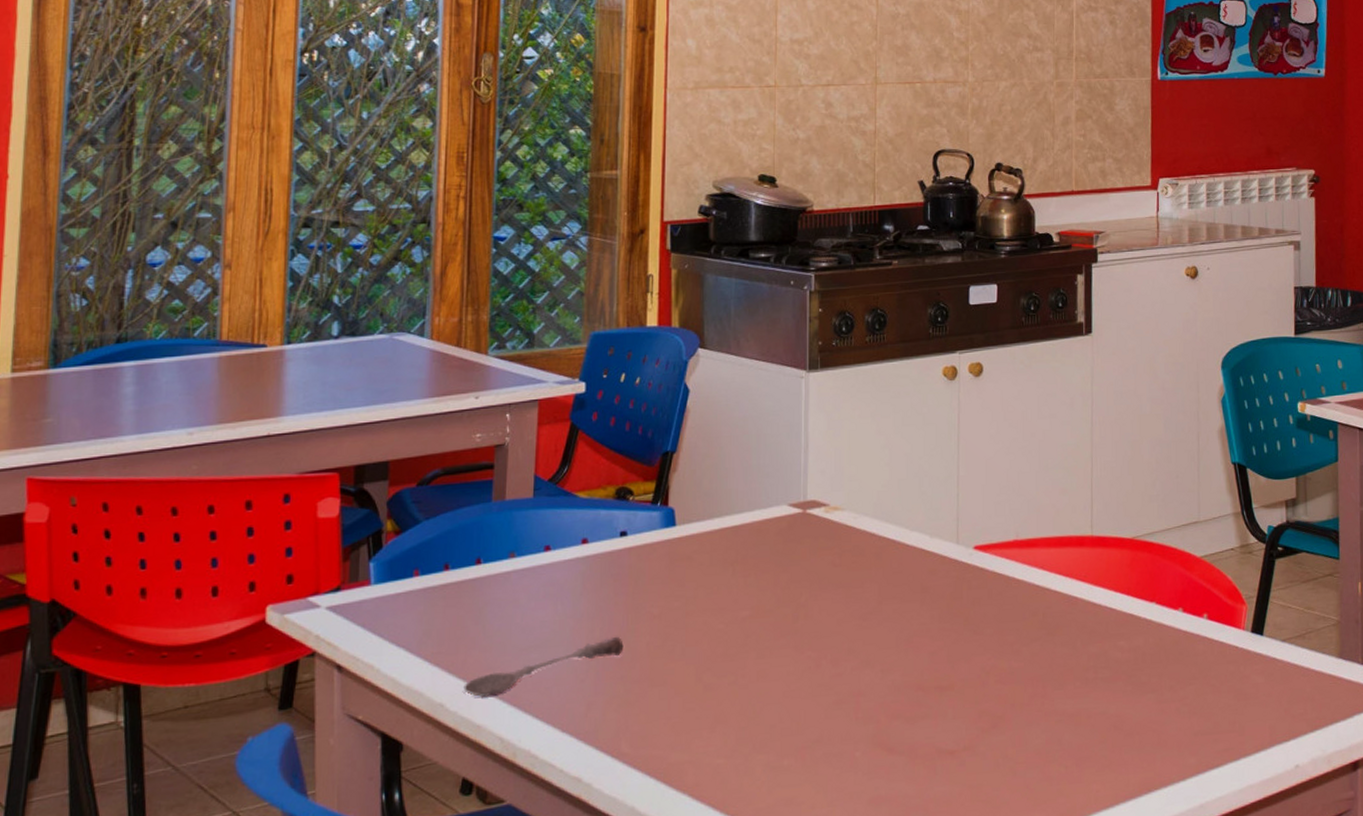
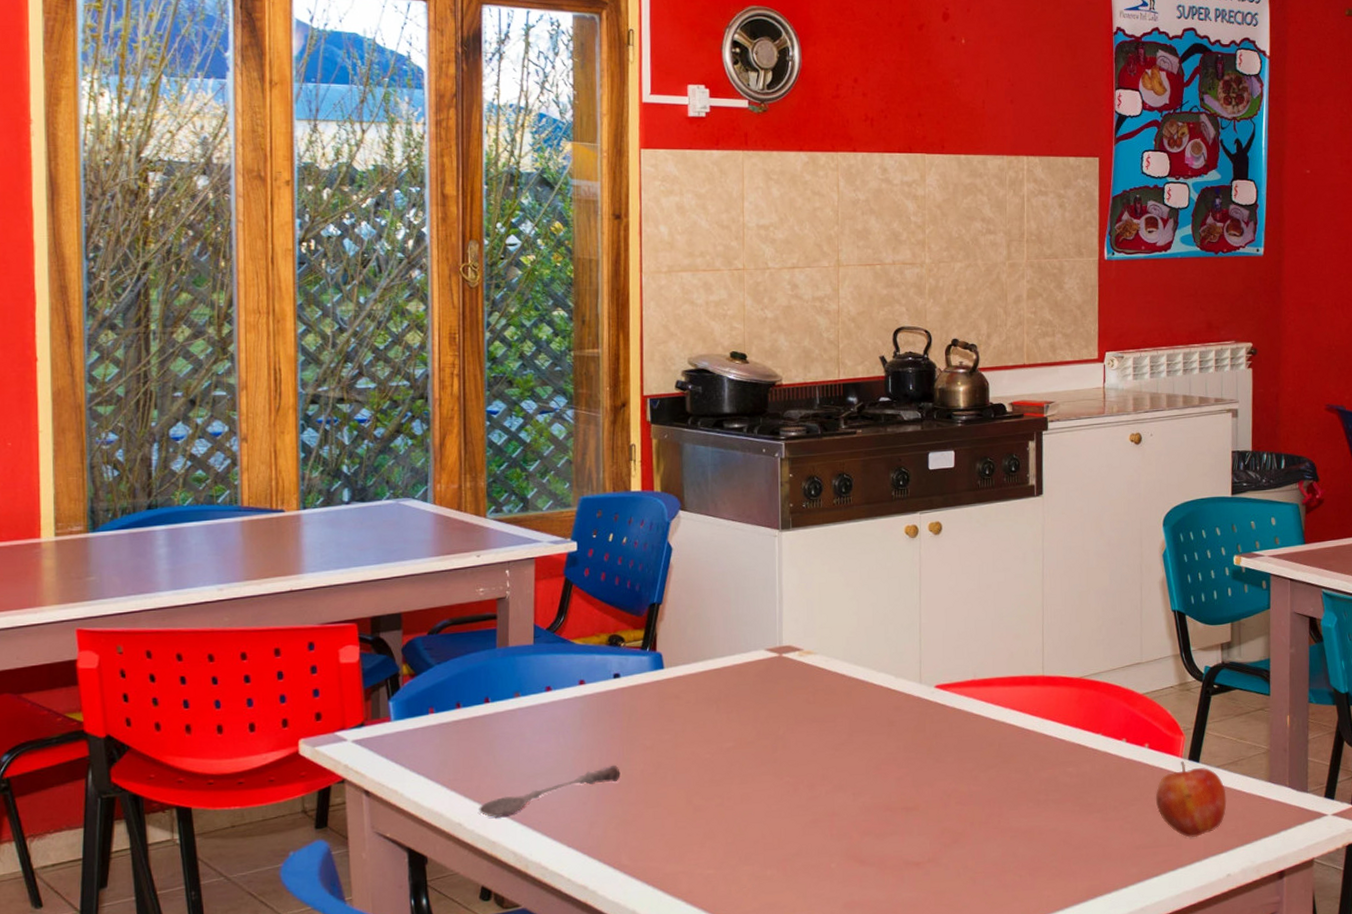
apple: none [1215,633,1294,723] -> present [1155,760,1227,838]

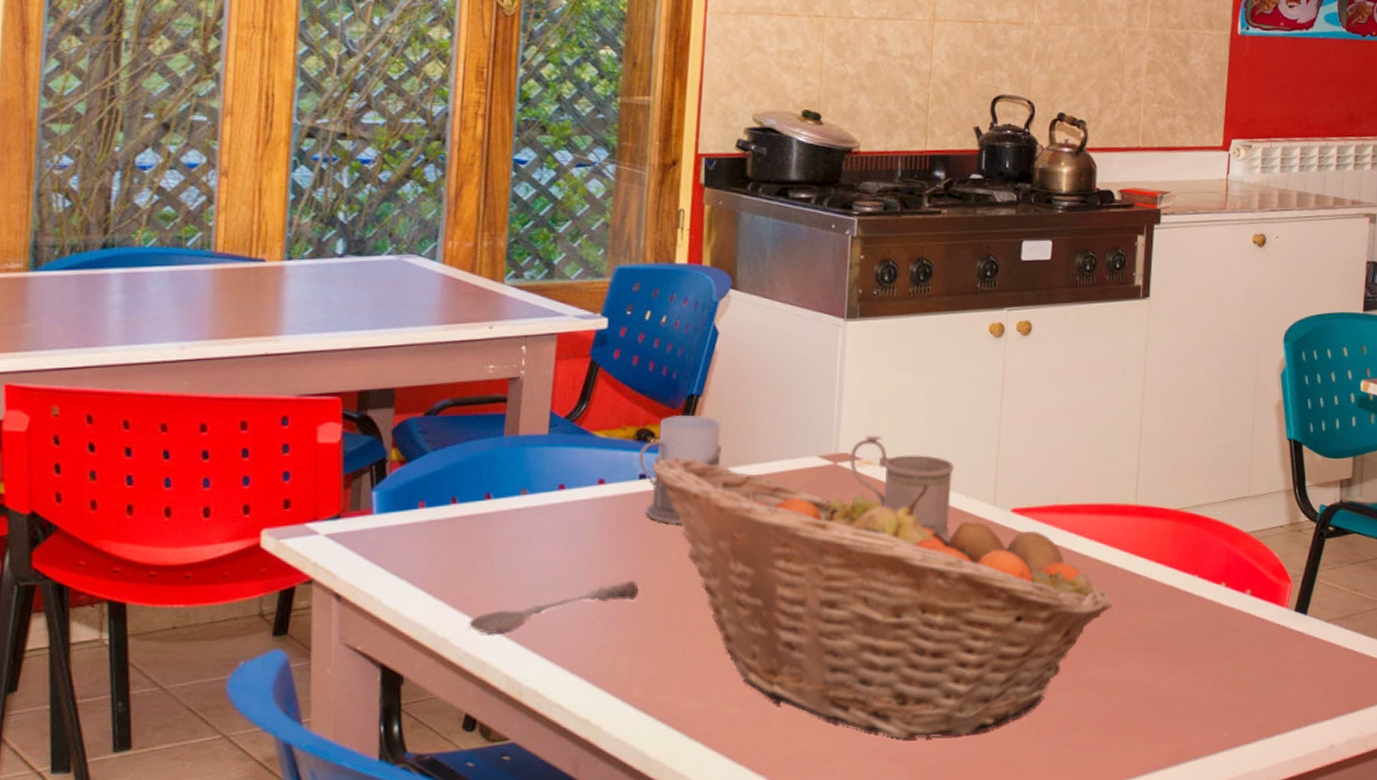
mug: none [612,620,683,716] -> present [639,414,723,525]
fruit basket: none [623,657,1029,888] -> present [652,457,1113,739]
mug: none [793,629,886,718] -> present [850,436,954,543]
apple: present [1155,760,1227,838] -> none [1254,611,1335,701]

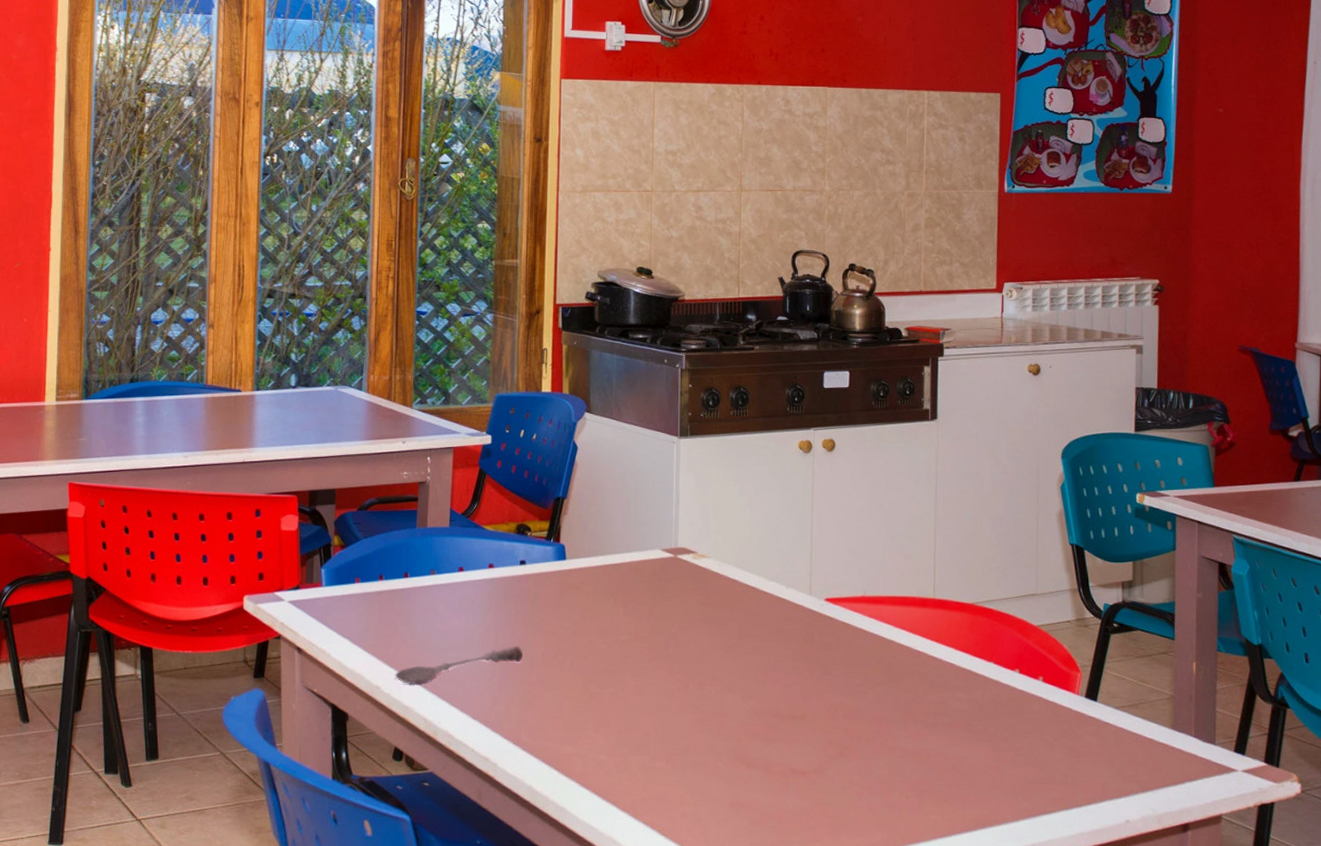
mug: present [639,414,723,525] -> none [519,513,584,603]
fruit basket: present [652,457,1113,739] -> none [529,548,918,791]
mug: present [850,436,954,543] -> none [687,534,775,626]

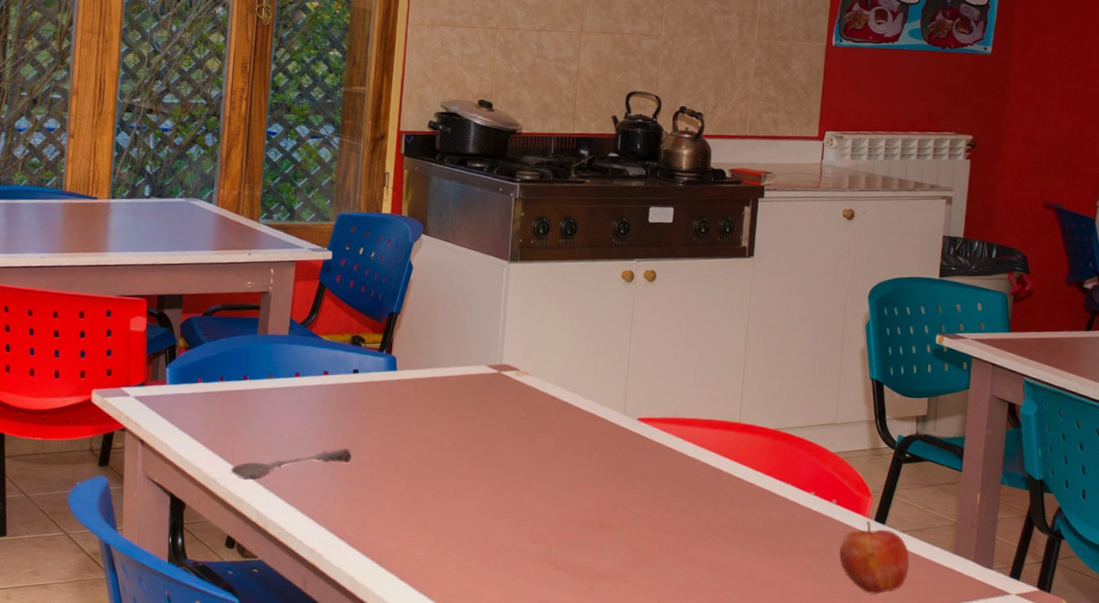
apple: none [1049,698,1126,779] -> present [838,520,910,595]

